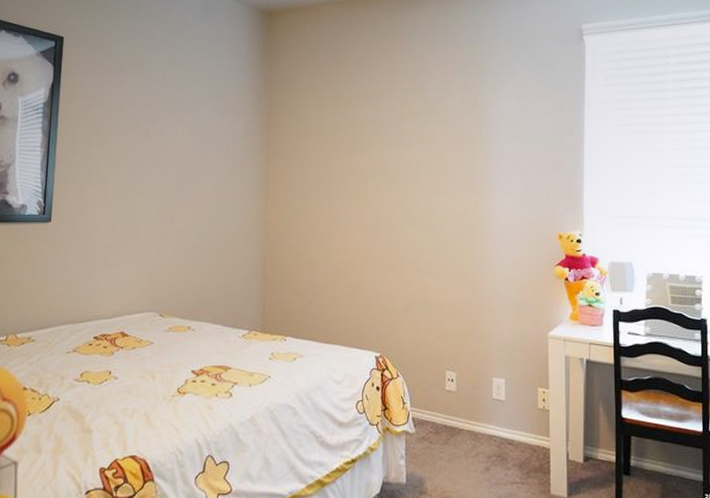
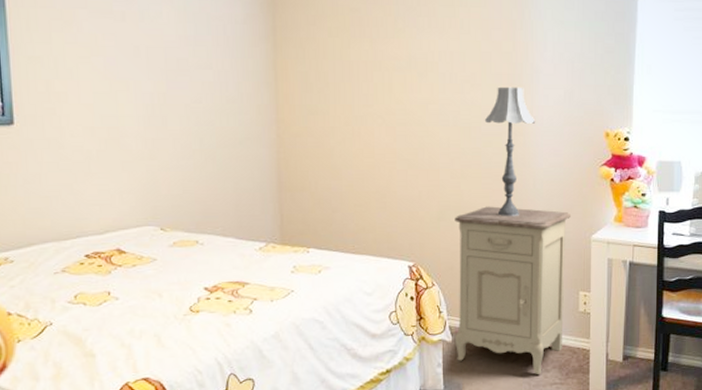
nightstand: none [417,301,528,472] -> present [454,206,570,374]
table lamp: none [446,192,494,313] -> present [484,86,536,217]

